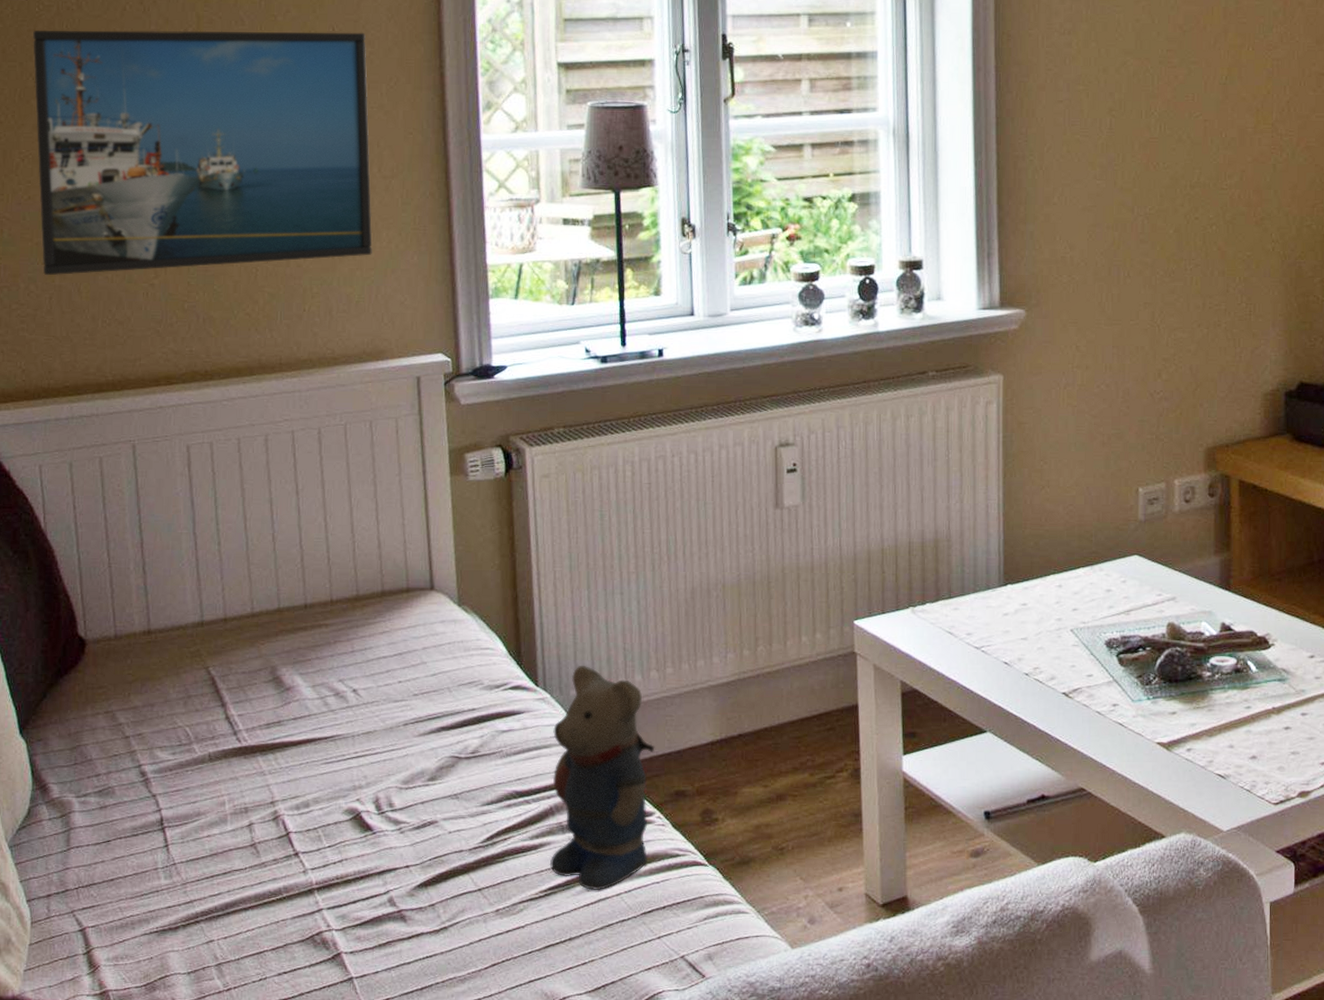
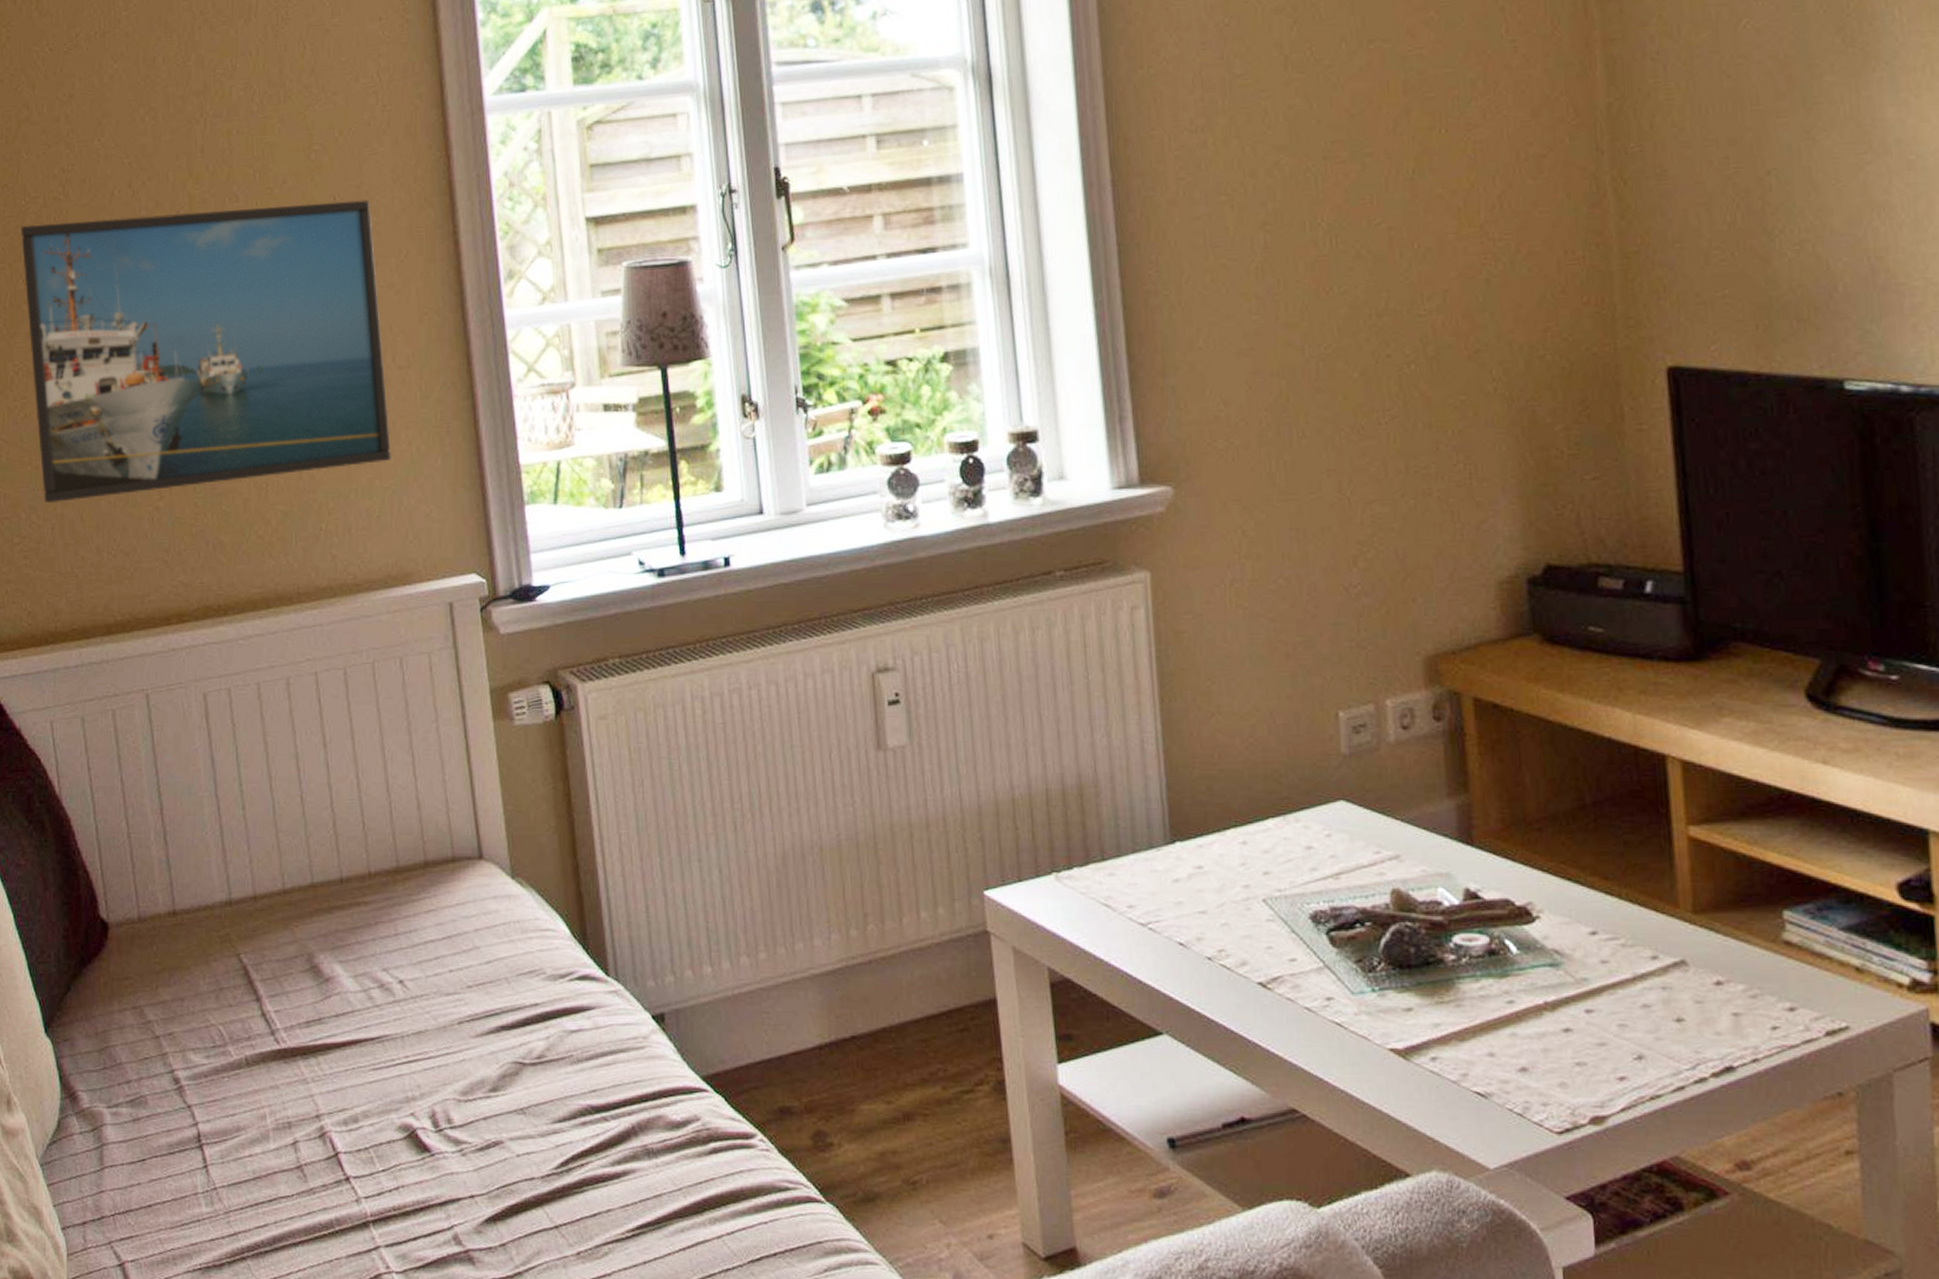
teddy bear: present [549,665,655,890] -> none [630,949,752,1231]

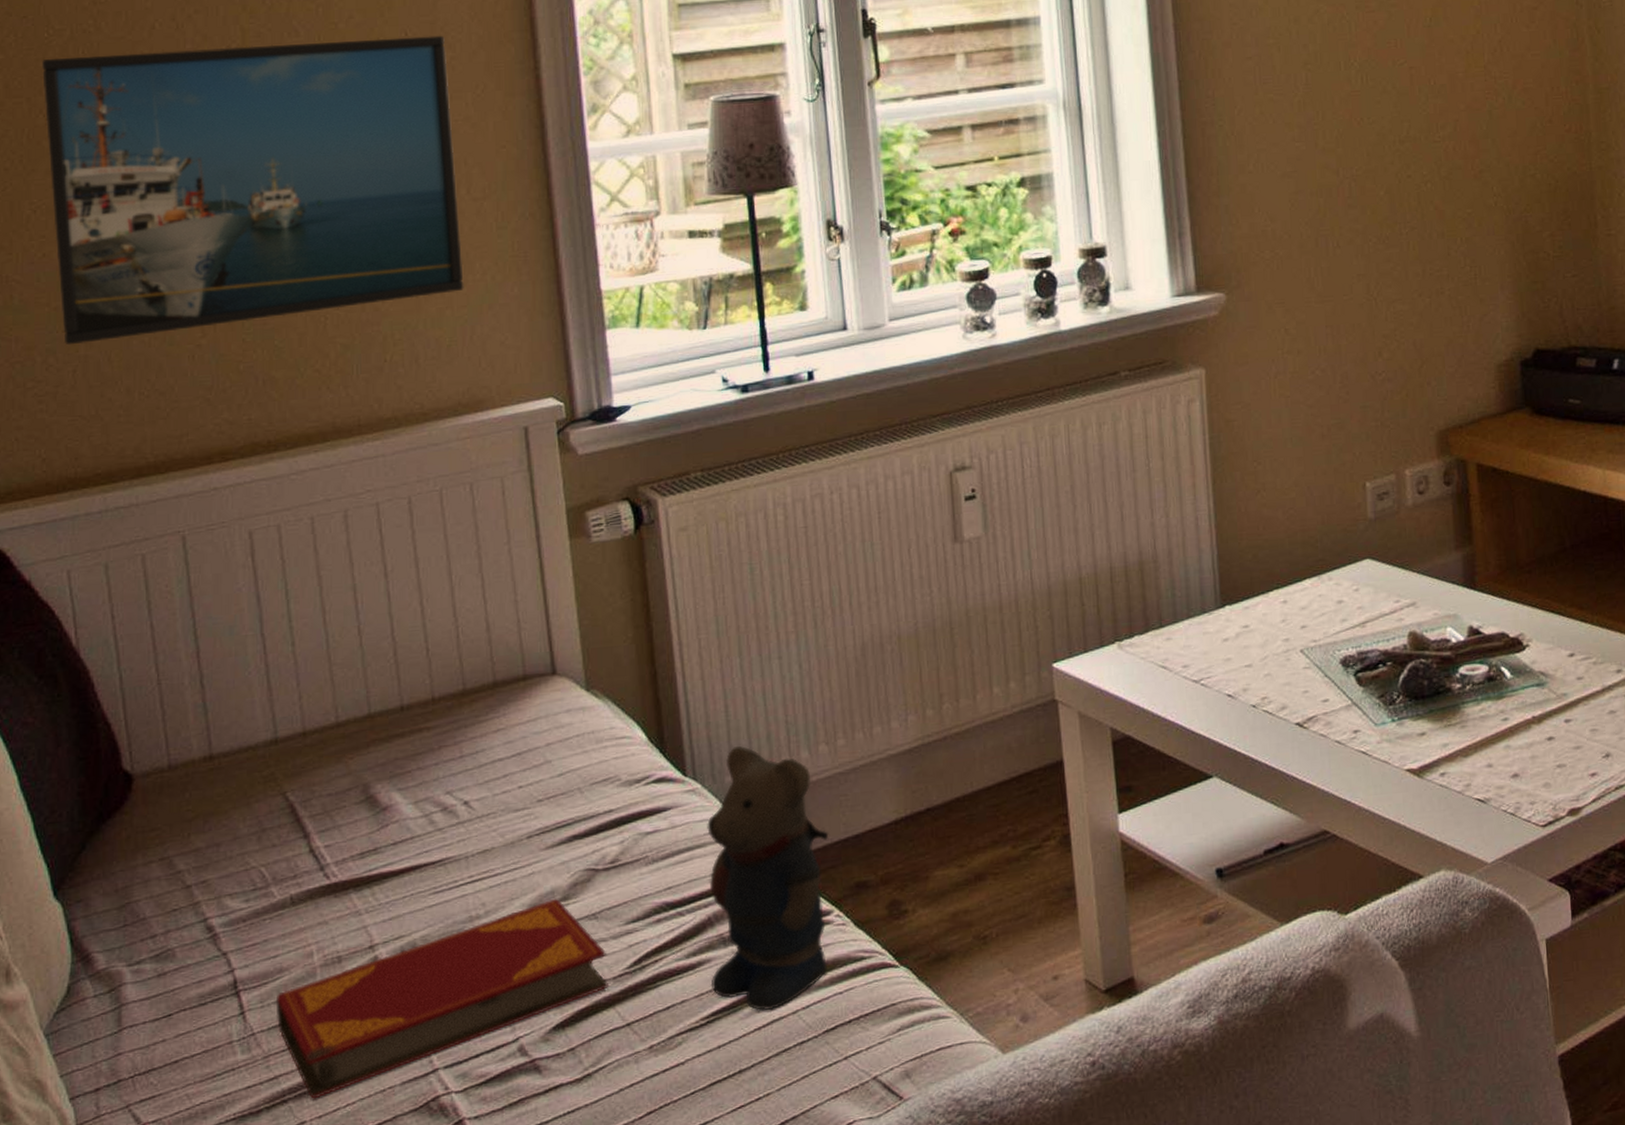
hardback book: none [234,1088,538,1260] -> present [275,898,610,1099]
teddy bear: none [630,949,752,1231] -> present [707,745,829,1011]

